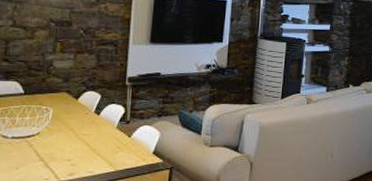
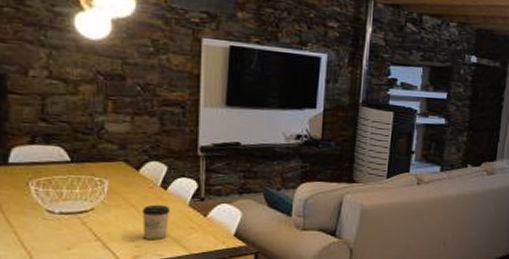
cup: none [78,128,102,159] -> present [141,204,171,241]

